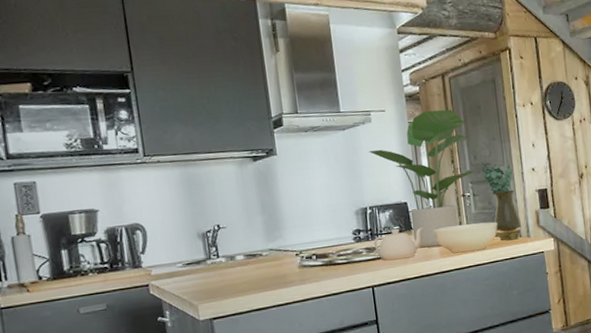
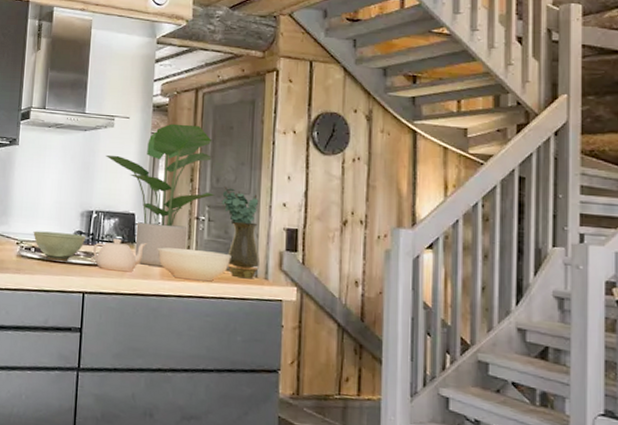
bowl: none [311,232,365,264] -> present [33,230,87,262]

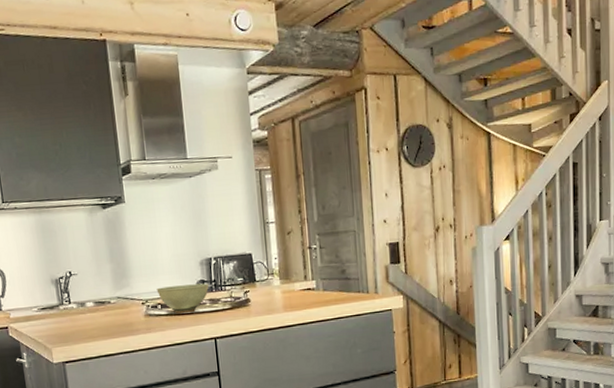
teapot: present [90,239,148,272] -> none [216,280,268,313]
potted plant: present [106,123,215,267] -> none [215,156,323,301]
bowl: present [157,247,232,282] -> none [277,276,344,308]
vase: present [222,186,260,279] -> none [329,212,369,297]

